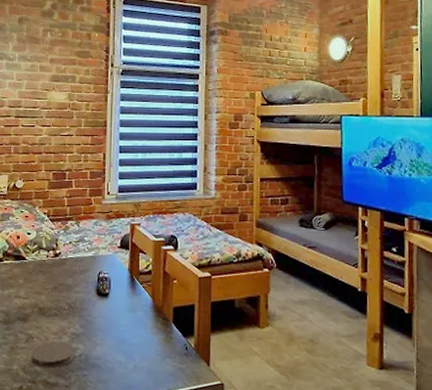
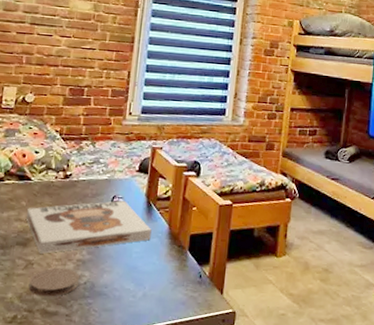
board game: none [24,276,137,328] -> present [25,201,152,254]

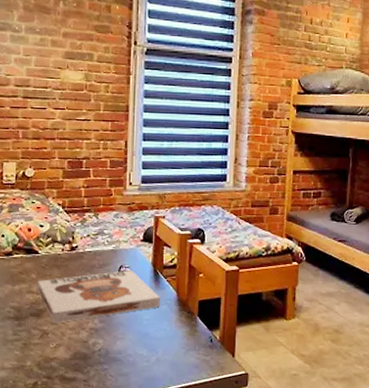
coaster: present [28,267,79,297] -> none [45,336,93,364]

